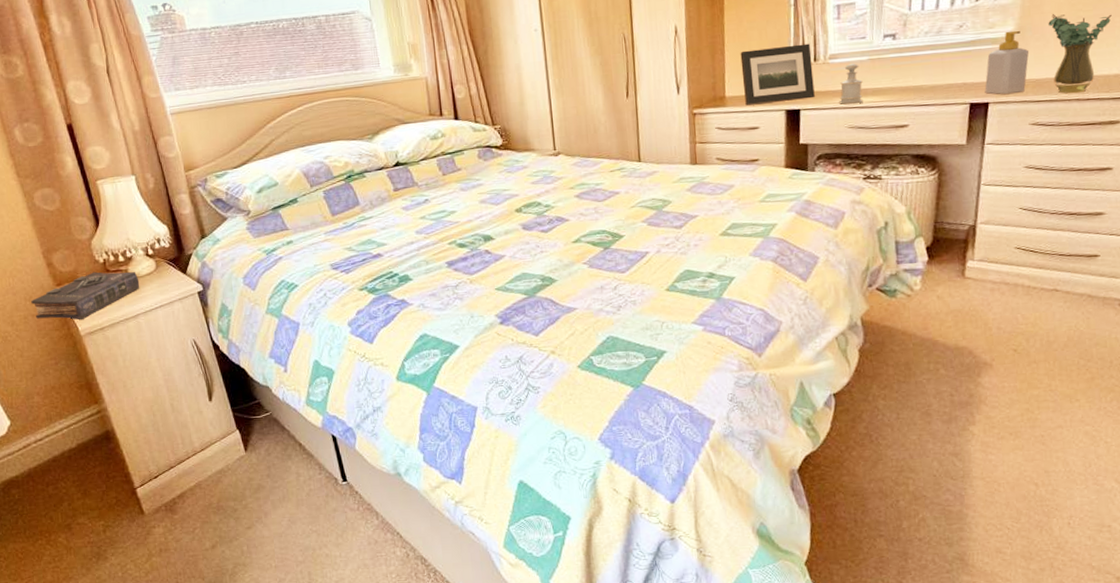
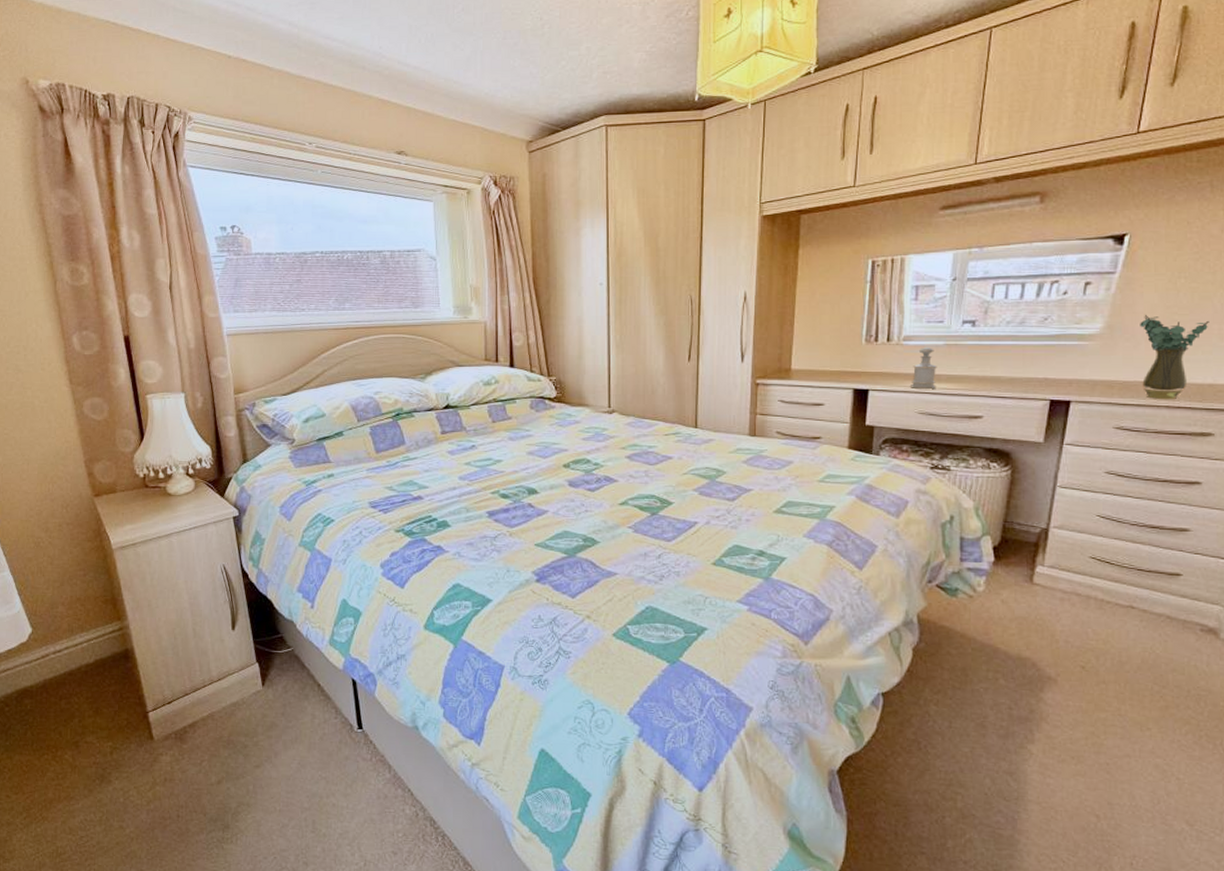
book: present [31,272,140,320] -> none [68,486,177,533]
picture frame: present [740,43,815,106] -> none [810,322,885,380]
soap bottle: present [984,30,1030,95] -> none [1067,328,1118,395]

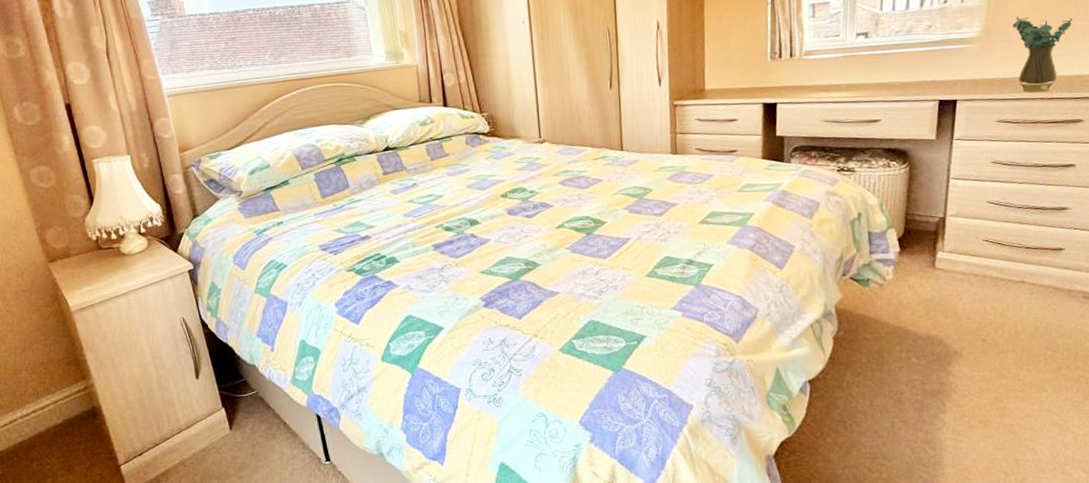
perfume bottle: present [911,346,937,390] -> none [814,59,837,100]

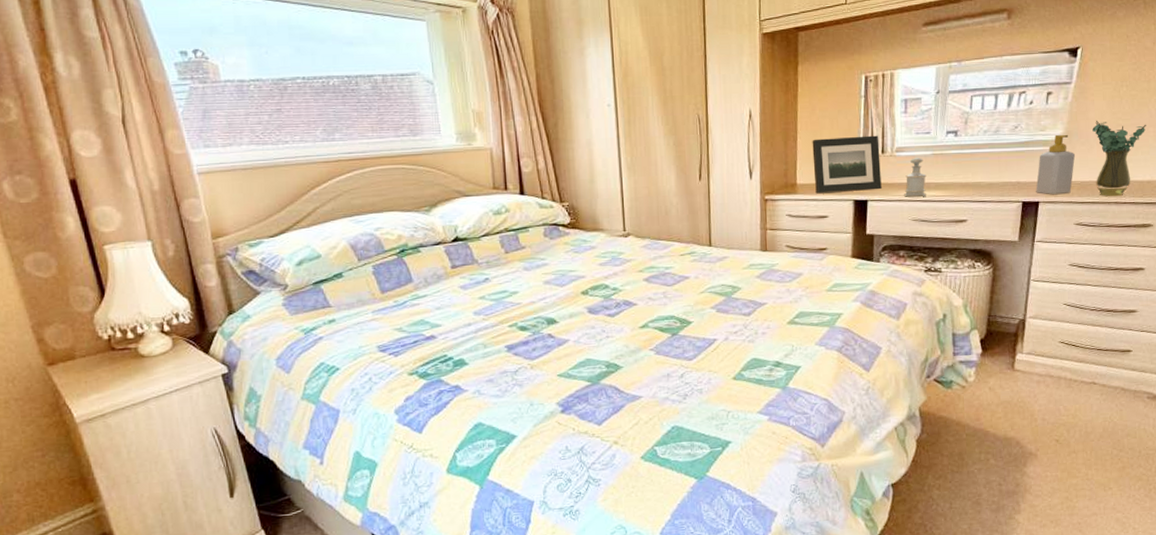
picture frame: none [719,40,791,98] -> present [812,135,882,194]
perfume bottle: none [814,59,837,100] -> present [904,157,926,198]
soap bottle: none [953,31,995,93] -> present [1036,134,1076,195]

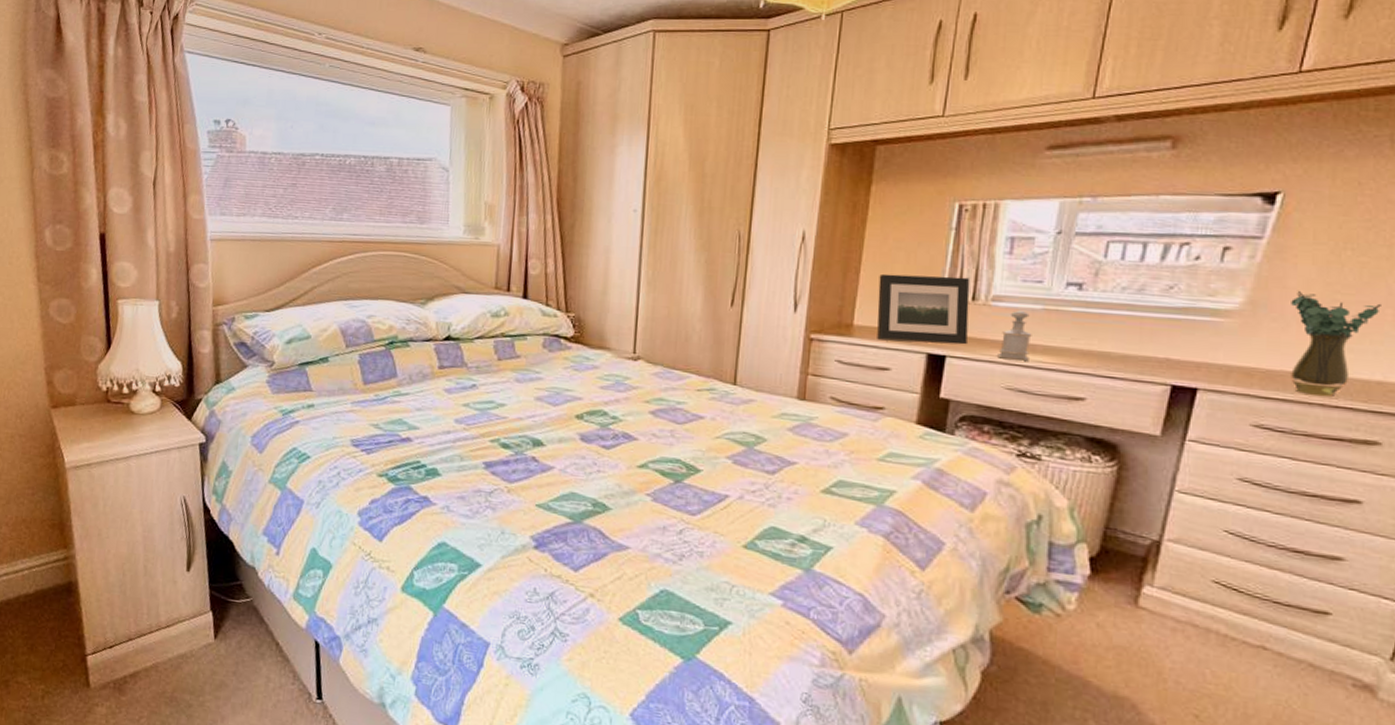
soap bottle: present [1036,134,1076,195] -> none [1194,303,1261,384]

